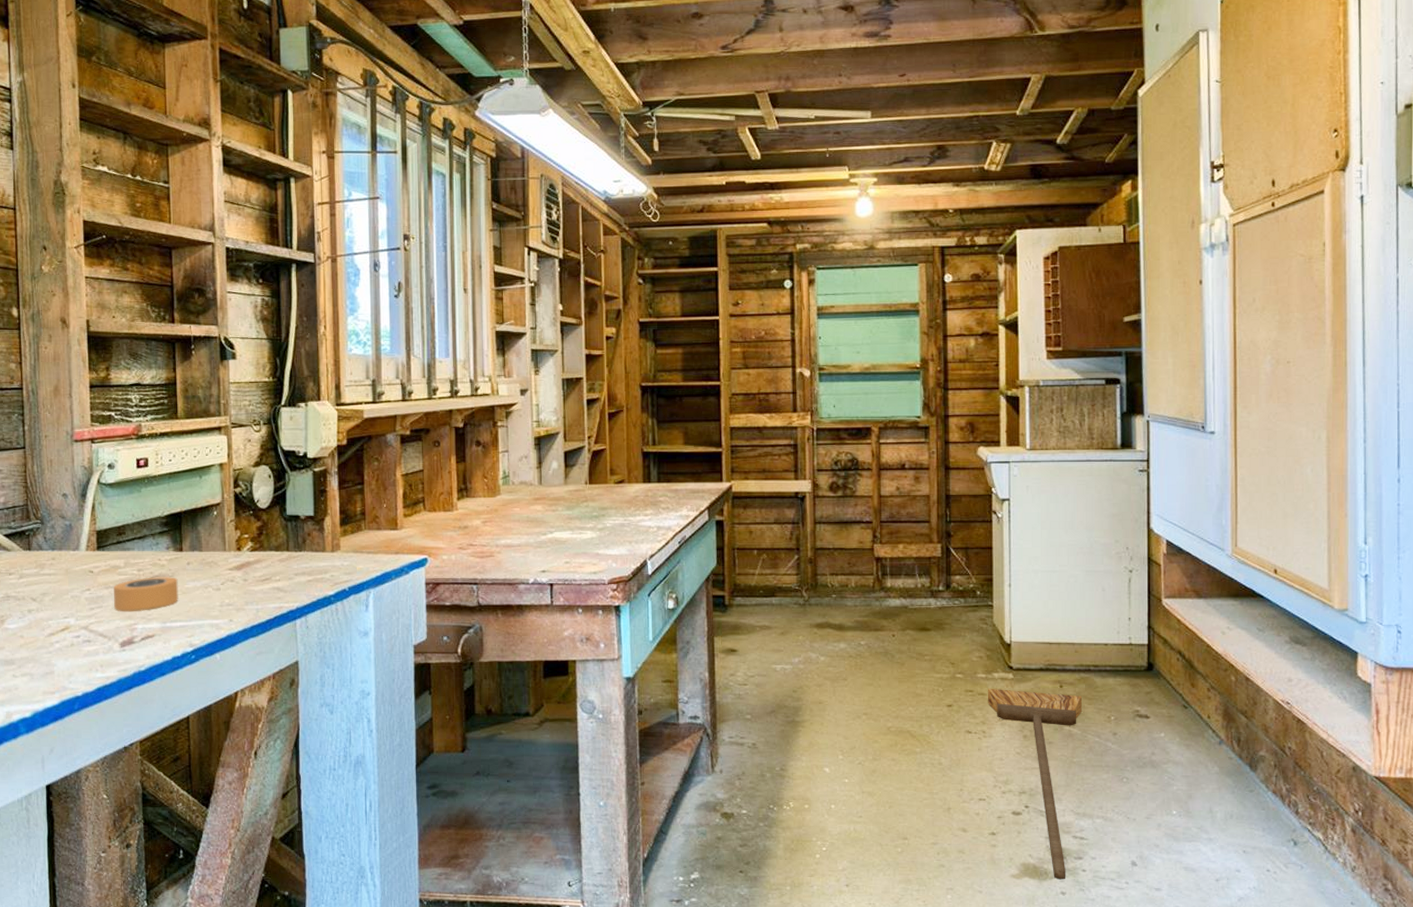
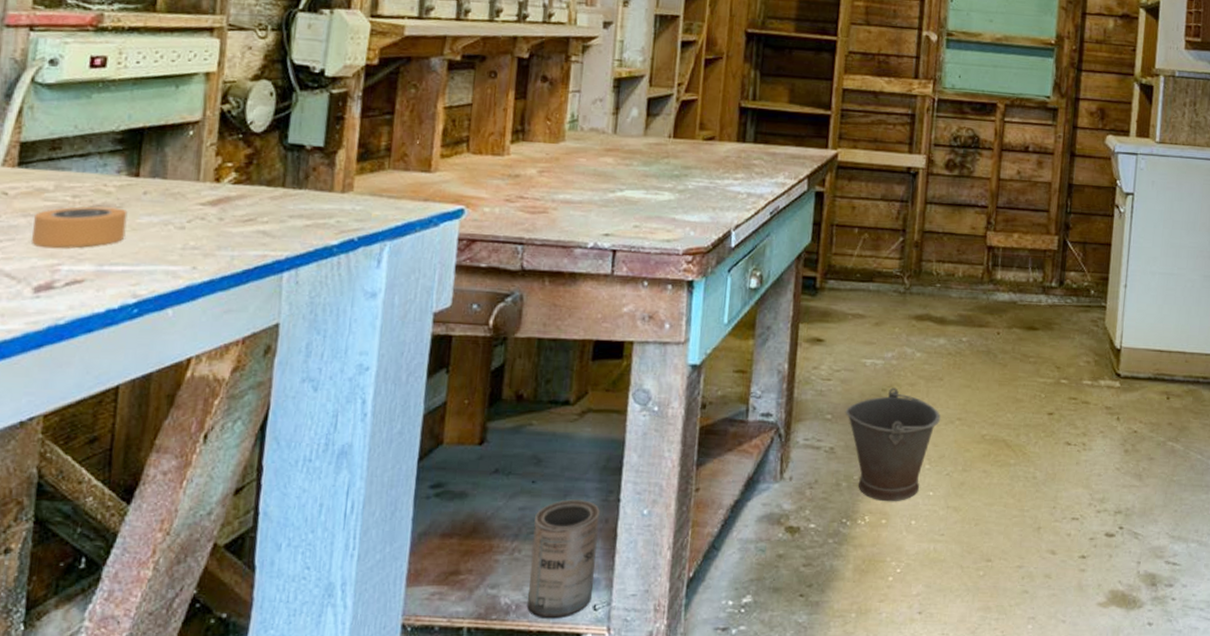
paint can: none [513,795,567,895] -> present [526,499,600,620]
bucket: none [762,689,849,788] -> present [845,388,941,501]
broom: present [987,688,1082,880] -> none [1091,396,1188,609]

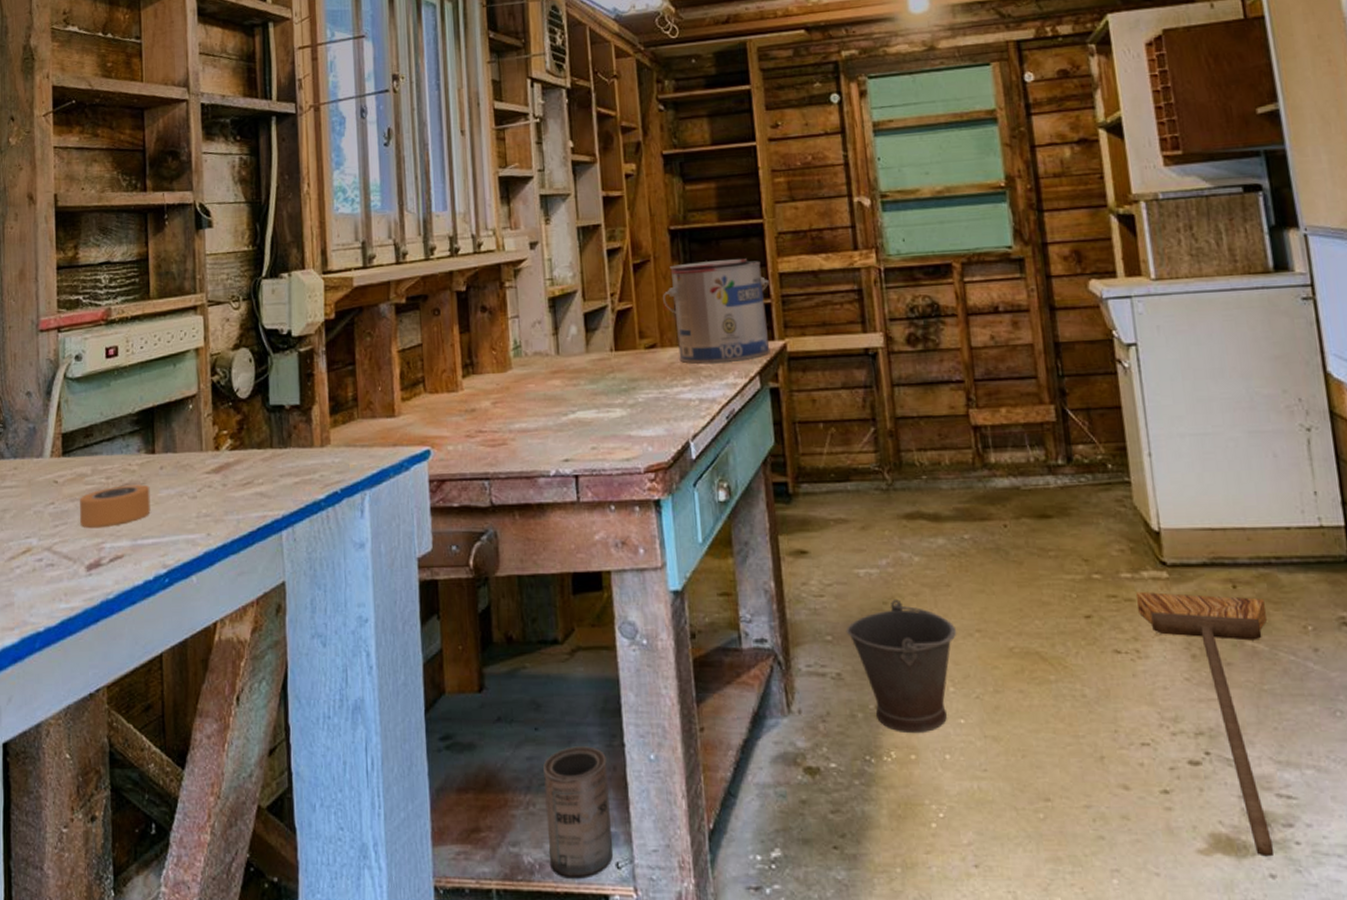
paint can: none [728,66,833,163] -> present [663,259,770,364]
broom: none [1091,396,1188,609] -> present [1135,591,1273,857]

